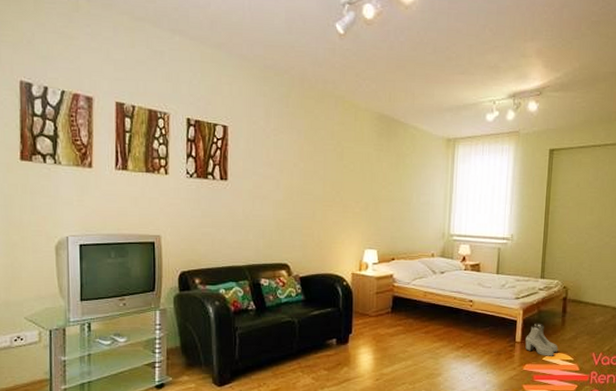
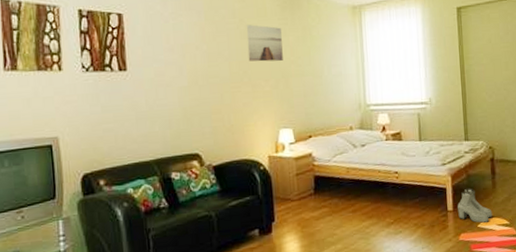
wall art: none [342,148,377,185] -> present [246,25,283,62]

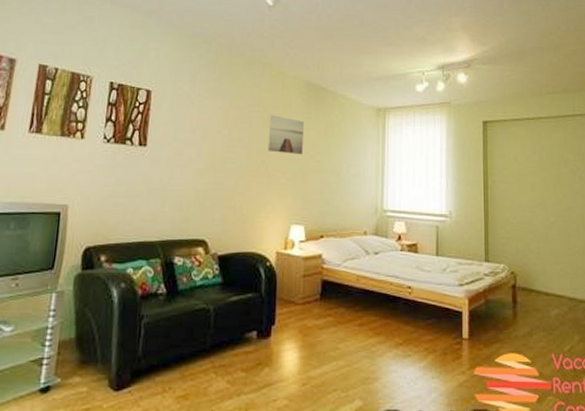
boots: present [457,188,493,223] -> none [474,315,512,357]

